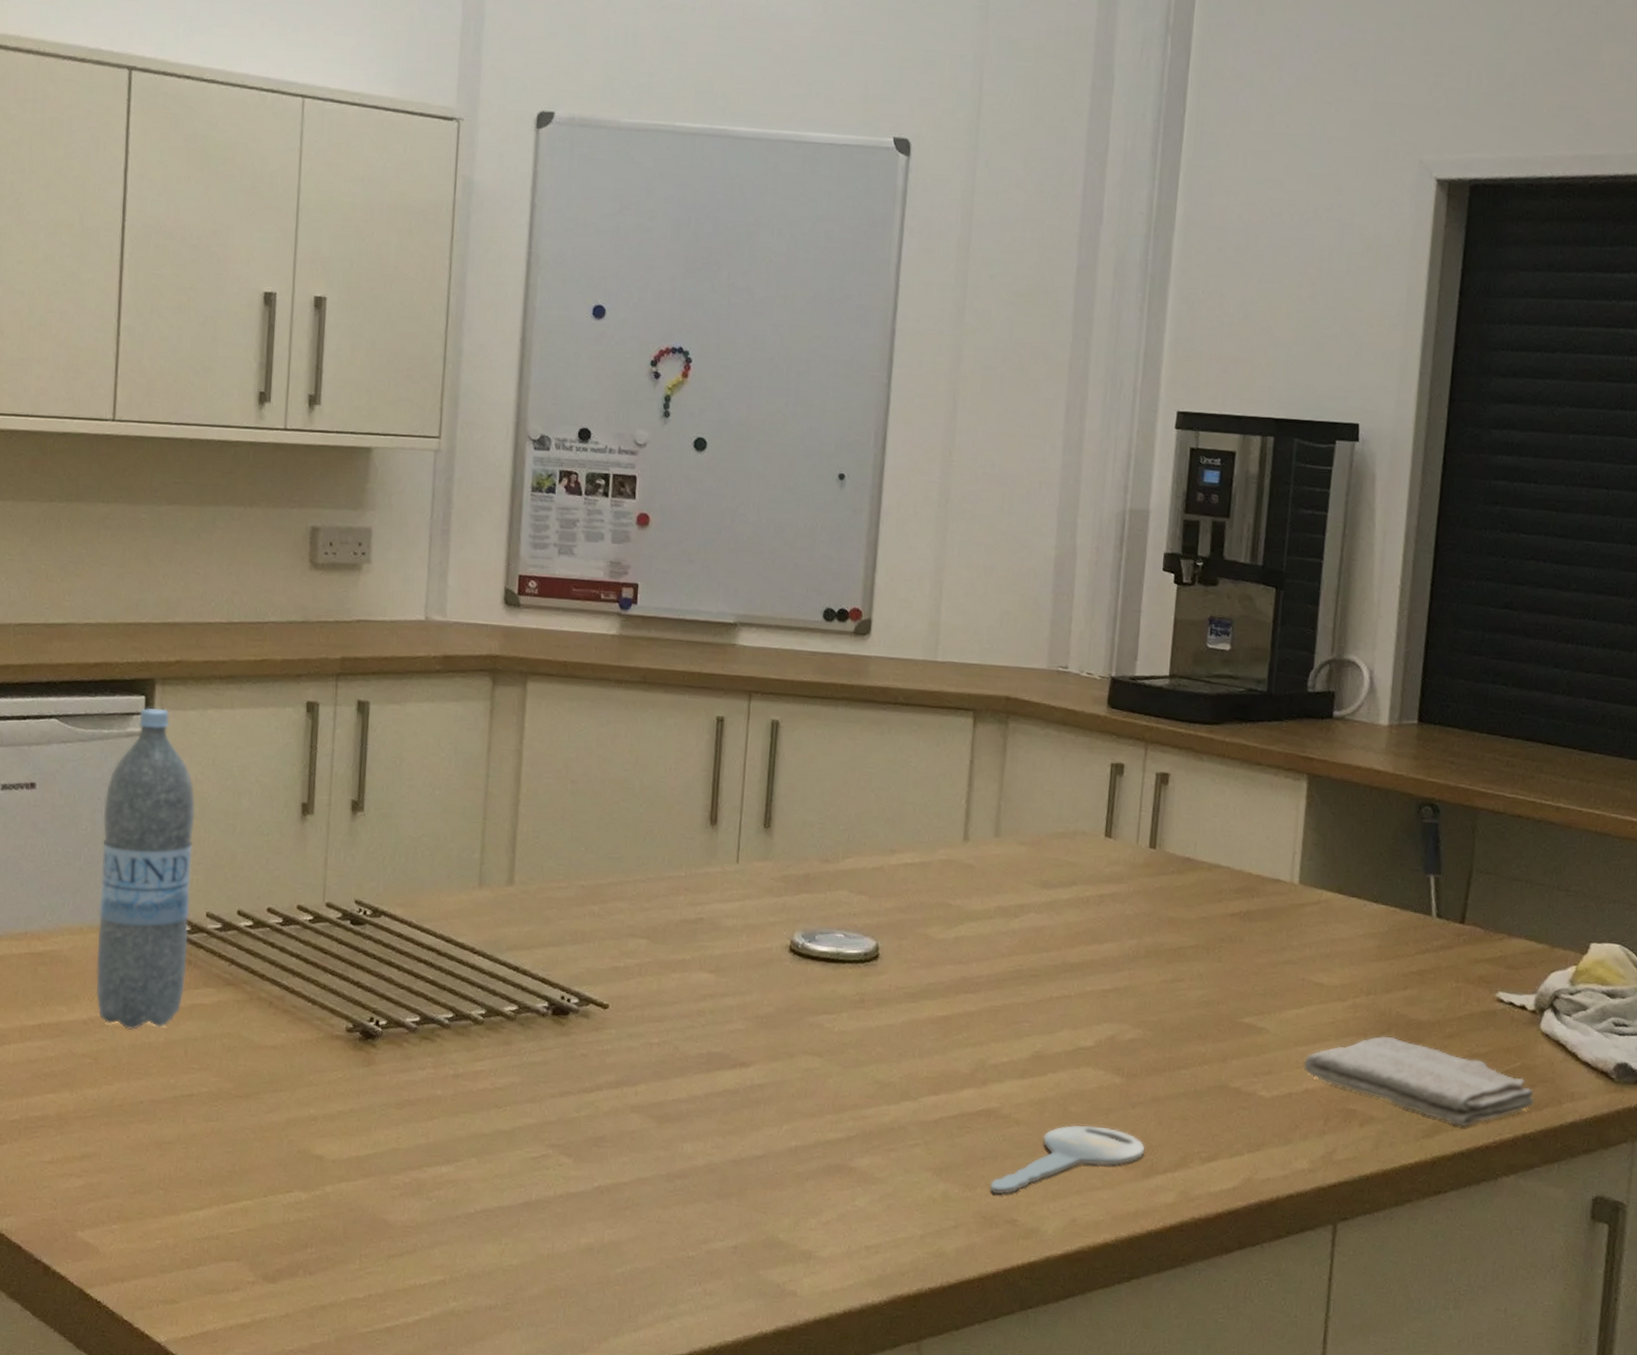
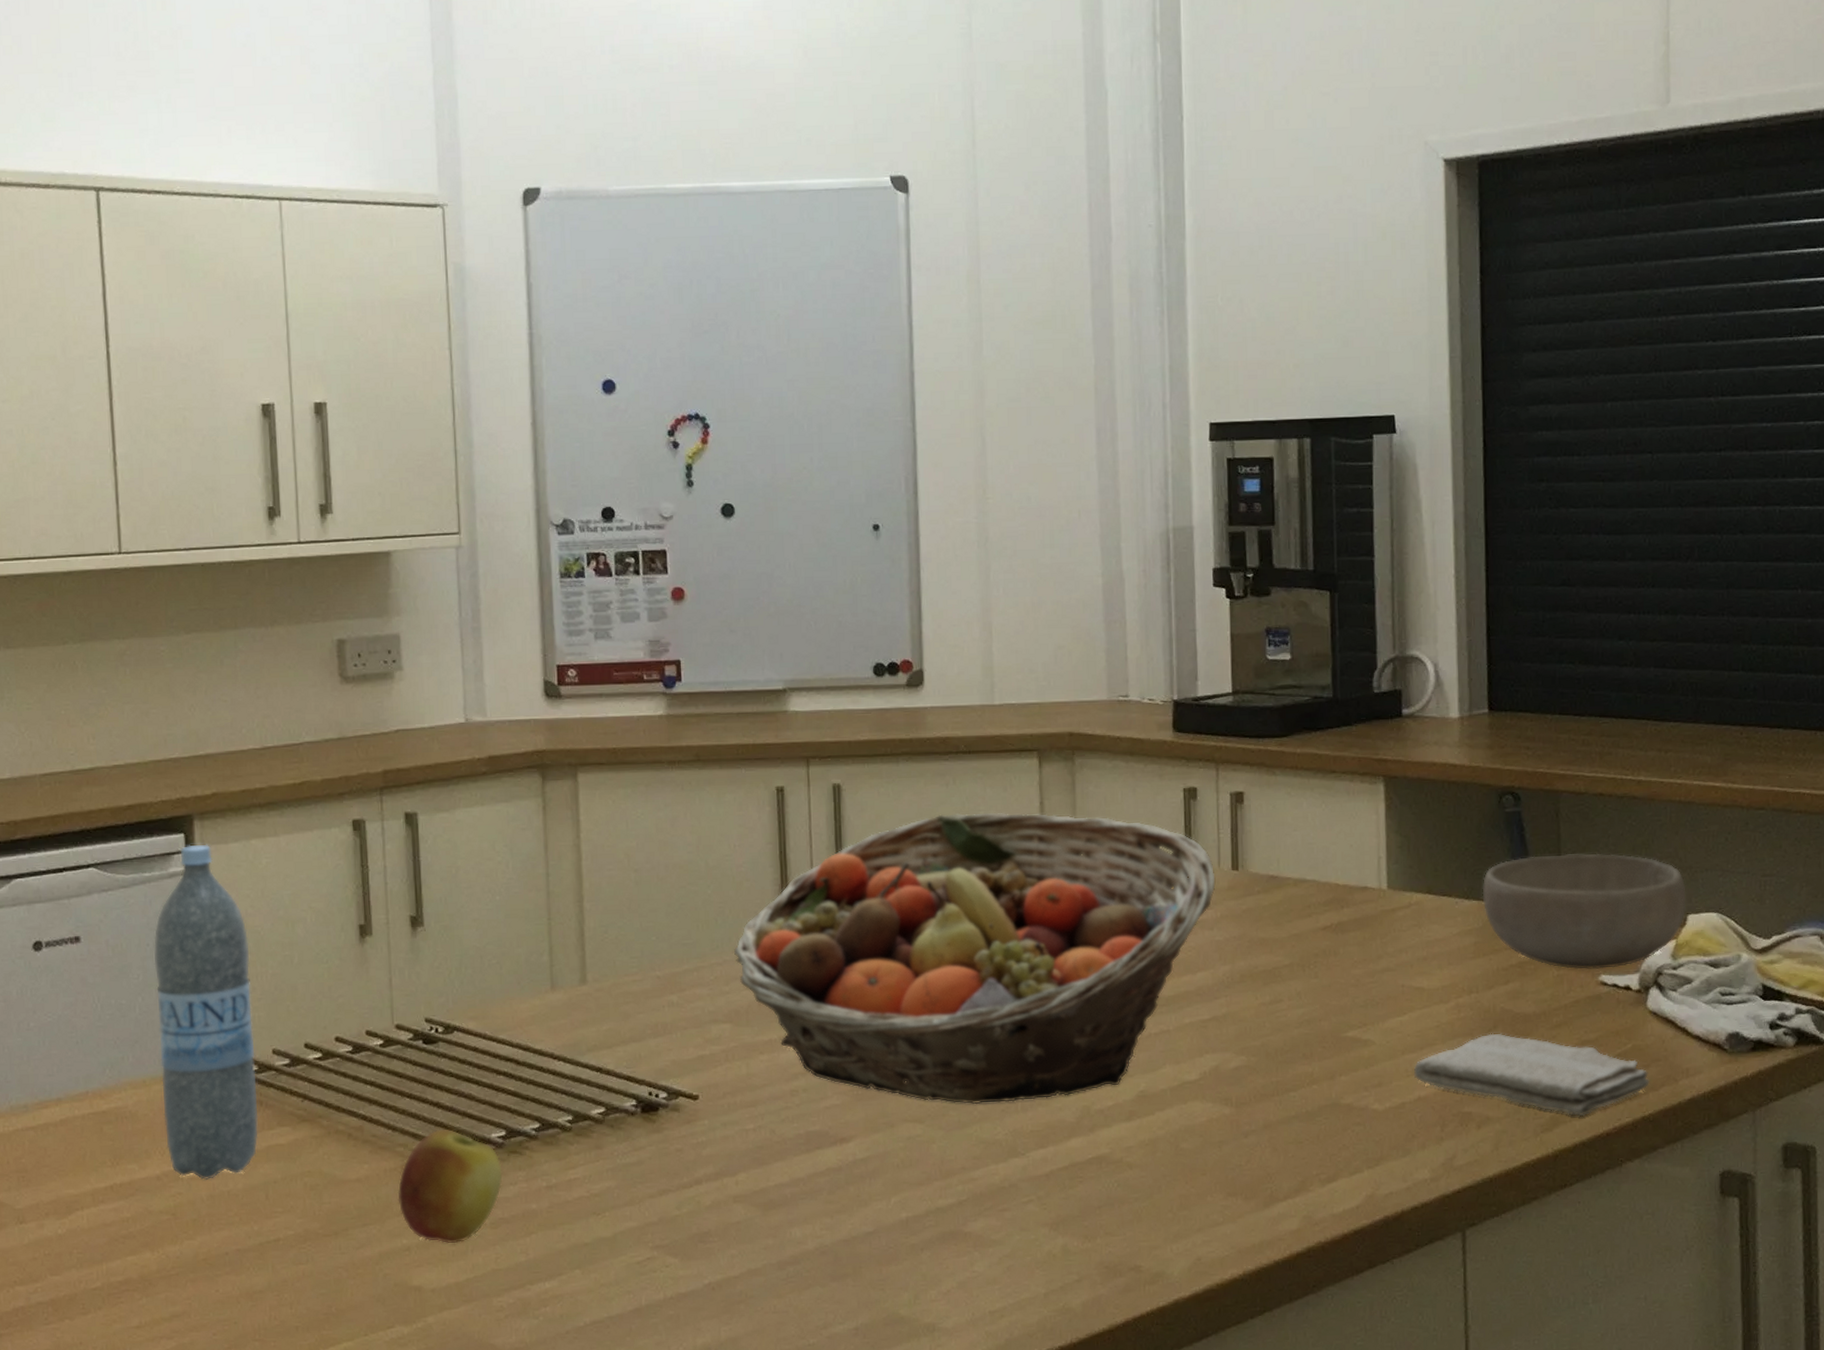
apple: none [310,1007,413,1119] -> present [398,1129,503,1244]
fruit basket: none [658,761,1133,1048] -> present [733,812,1216,1105]
key: present [989,1124,1144,1195] -> none [1109,1160,1262,1242]
bowl: none [1390,868,1592,987] -> present [1482,853,1687,970]

